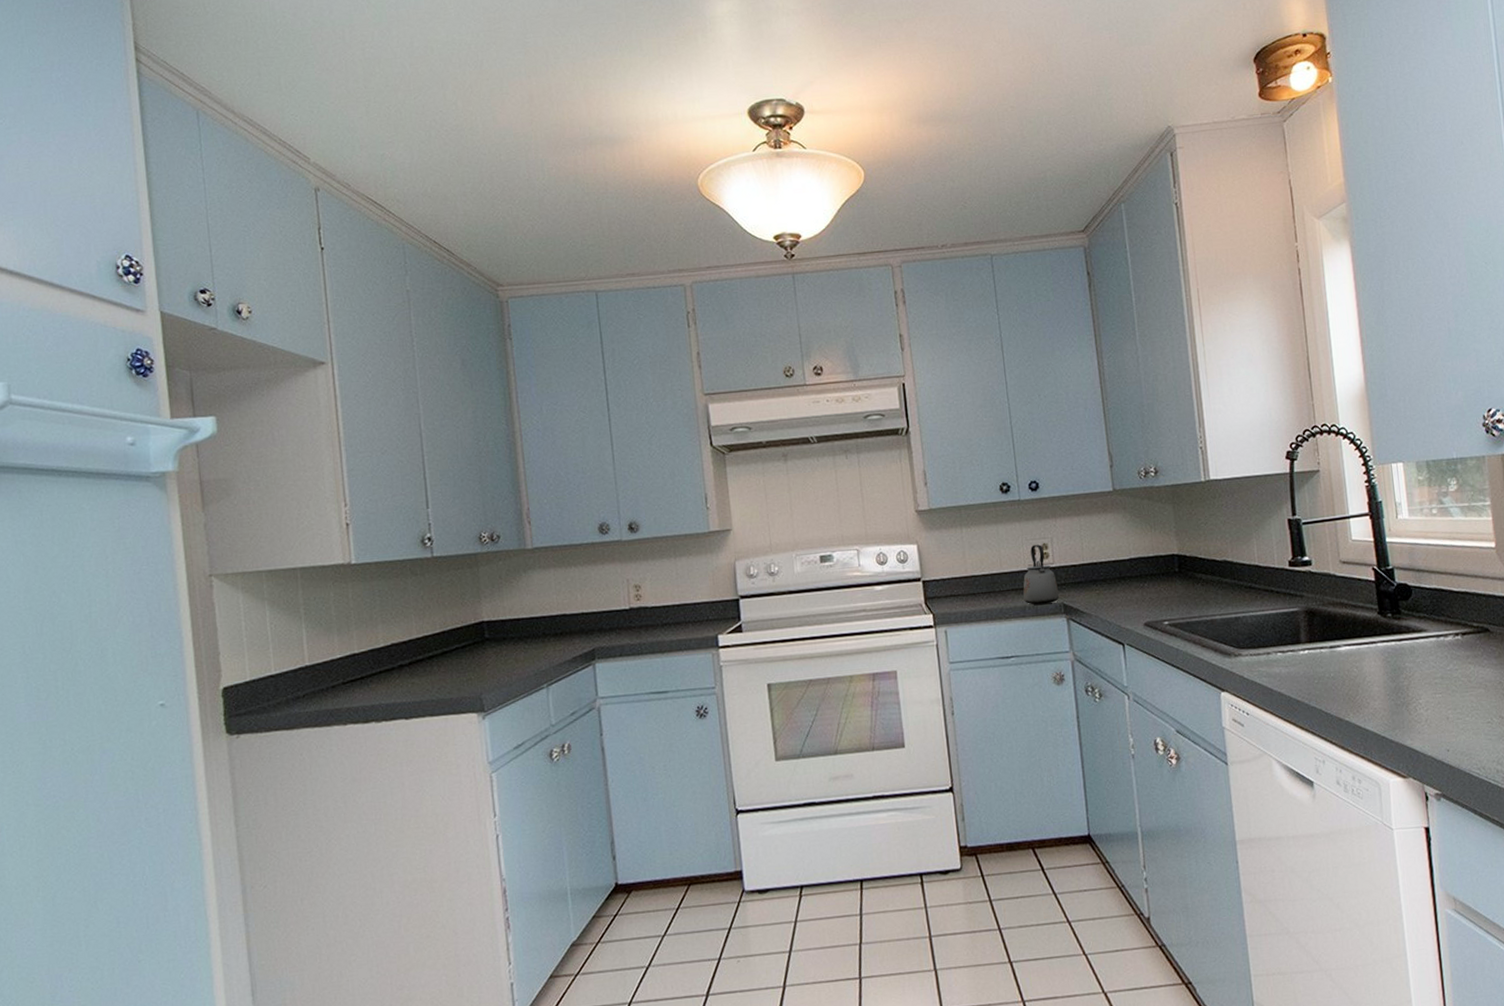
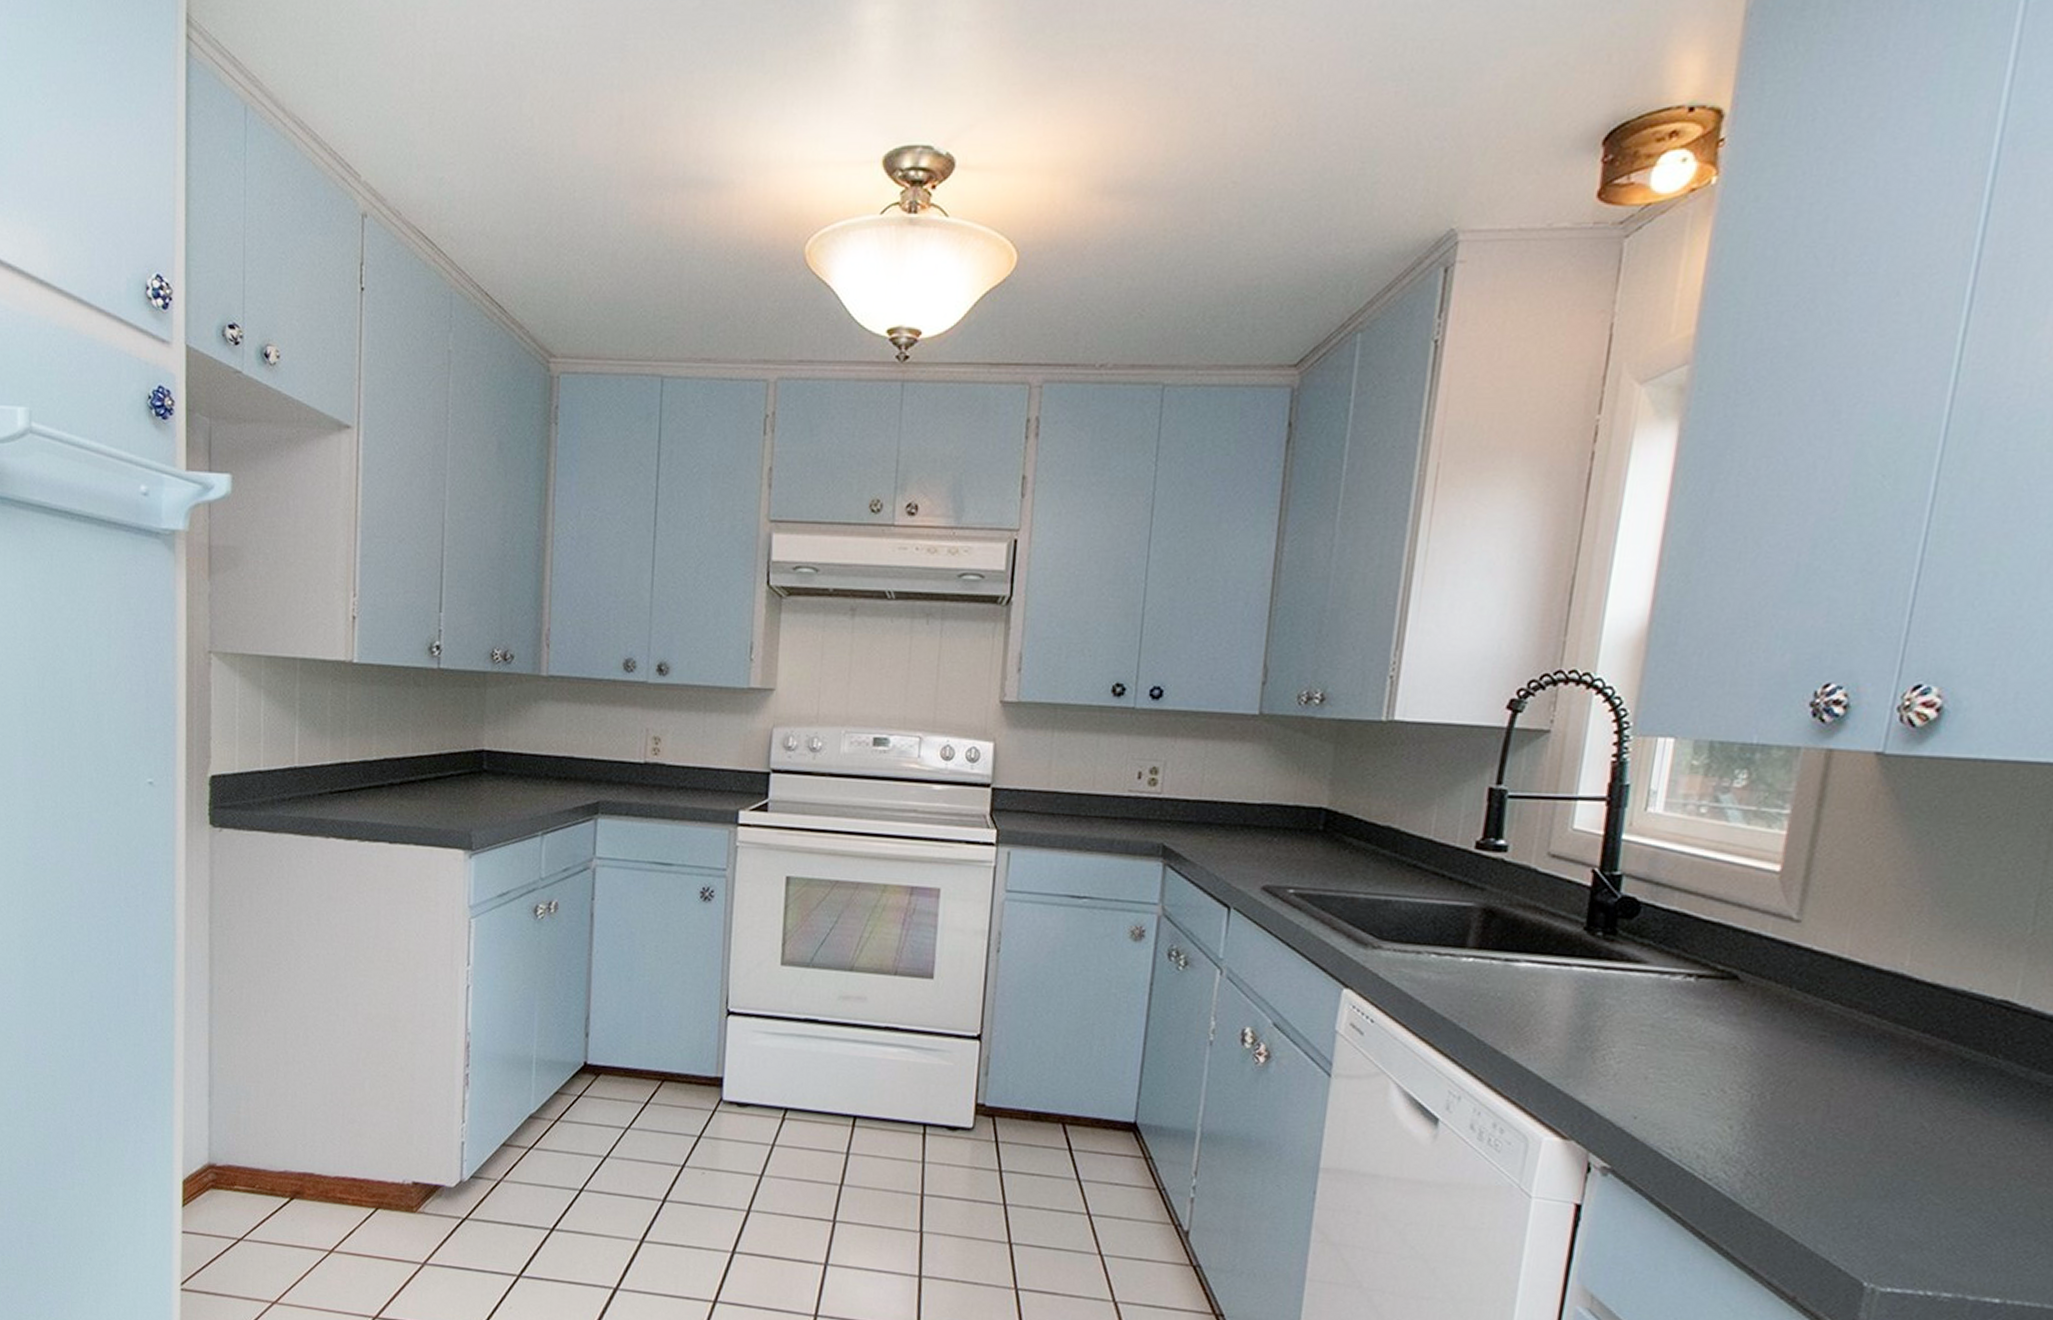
kettle: present [1023,545,1060,605] -> none [1113,767,1161,842]

